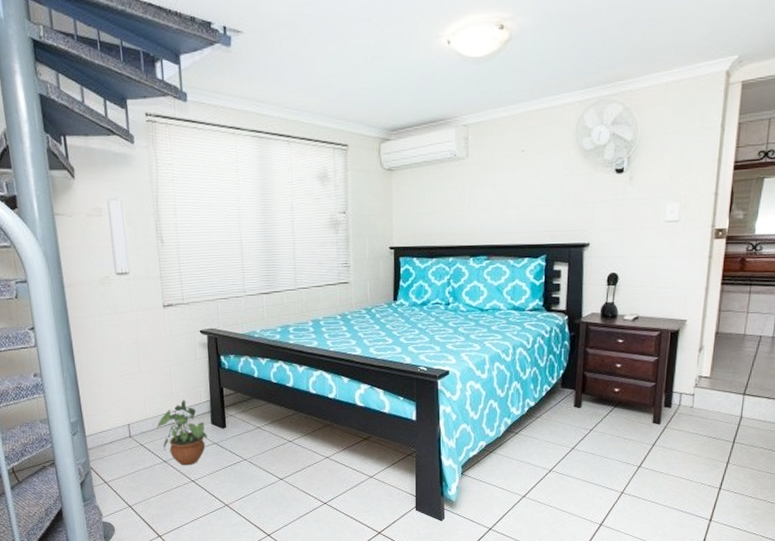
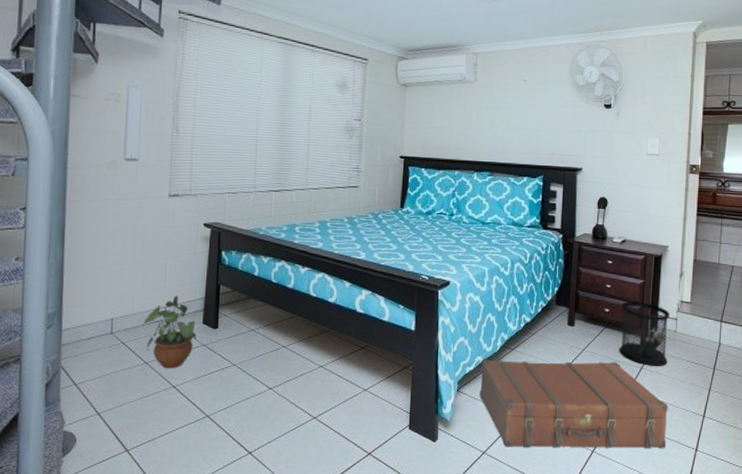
suitcase: none [484,440,682,524] -> present [479,359,668,448]
pencil holder: none [629,379,686,443] -> present [619,301,670,366]

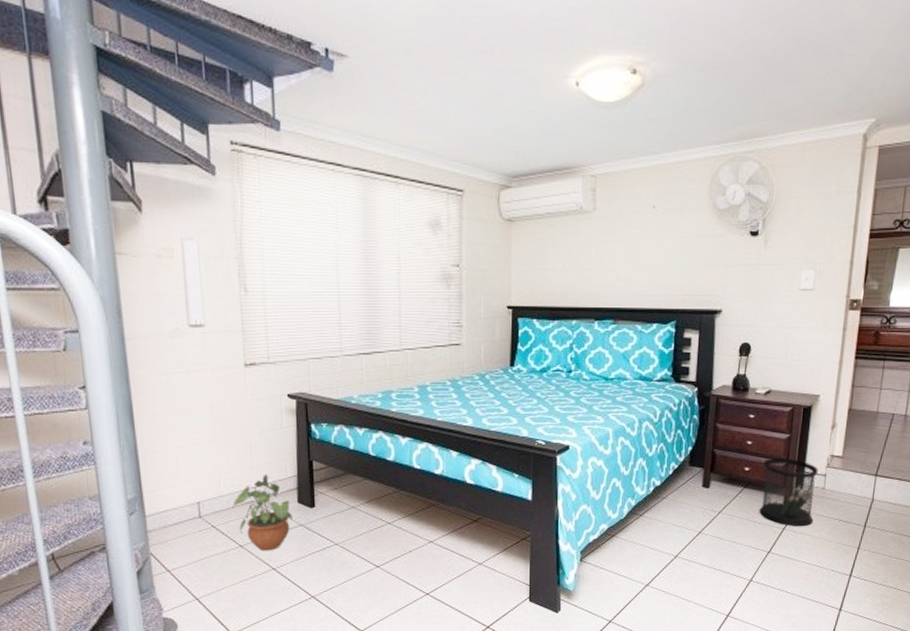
suitcase: present [479,359,668,448] -> none [605,523,812,615]

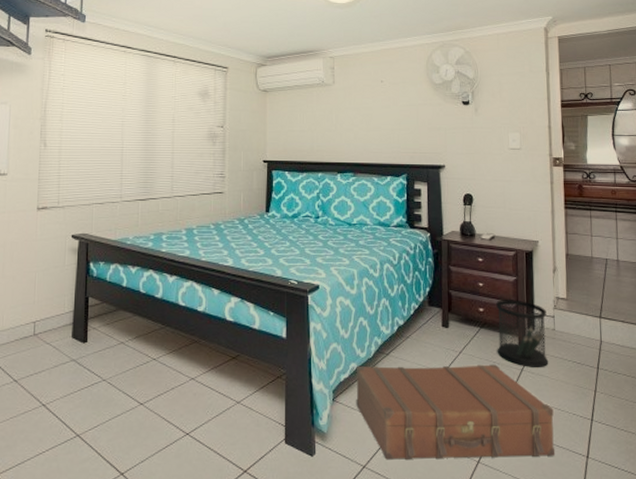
potted plant: present [232,474,293,550] -> none [12,310,66,385]
suitcase: none [605,523,812,615] -> present [356,364,556,461]

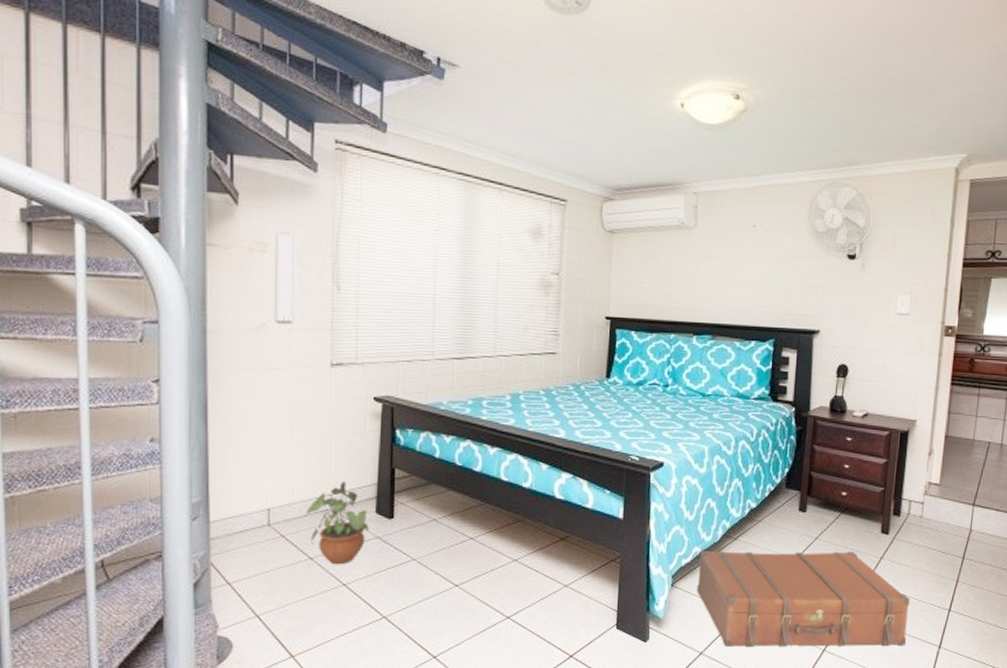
potted plant: none [12,310,66,385] -> present [305,481,369,564]
pencil holder: present [496,300,549,367] -> none [856,483,916,556]

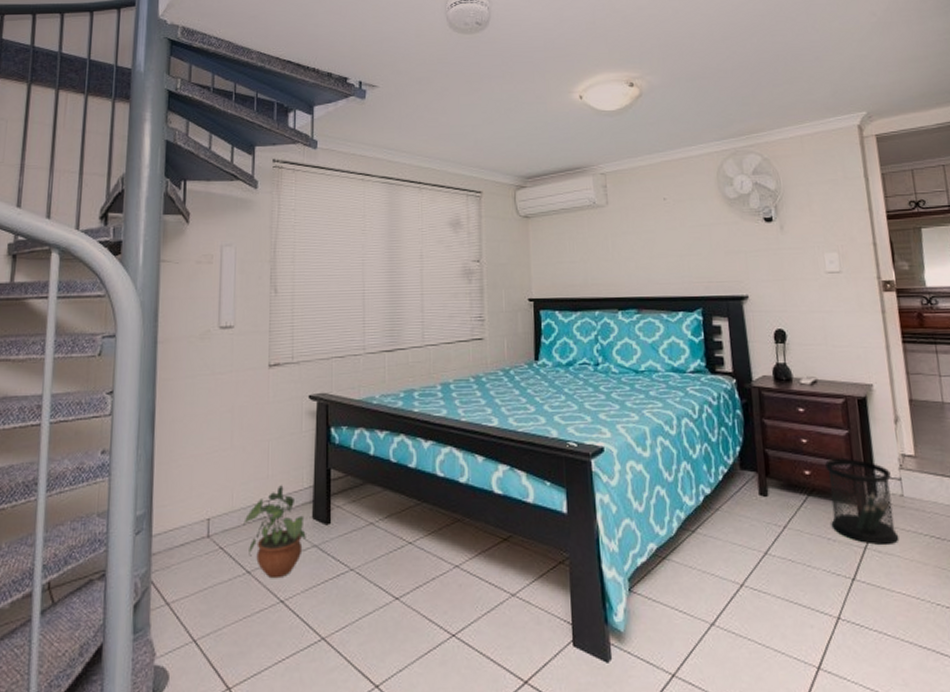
suitcase: present [697,550,910,648] -> none [655,541,918,667]
pencil holder: none [856,483,916,556] -> present [825,459,899,545]

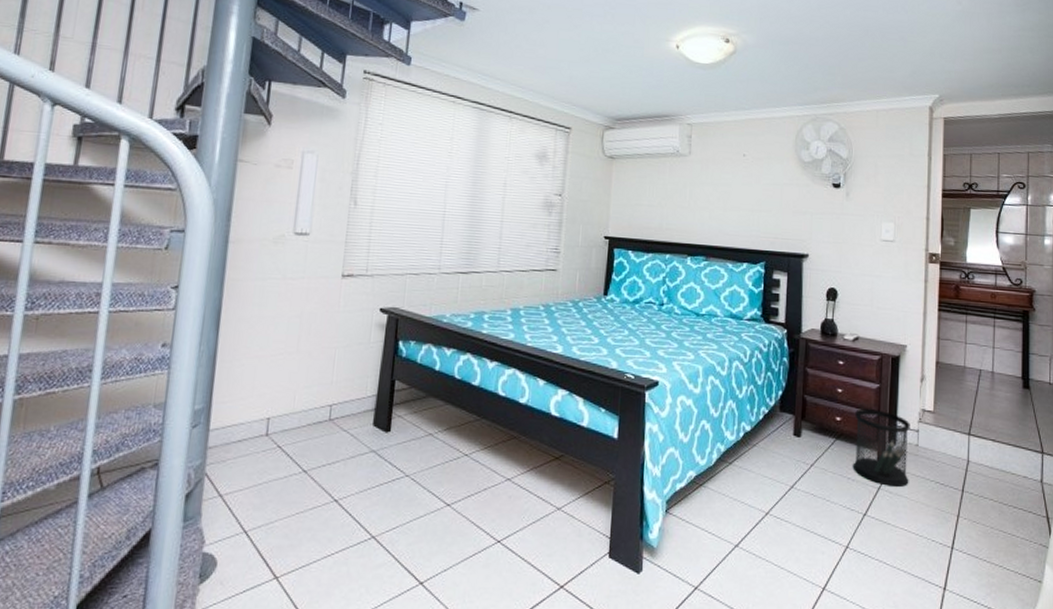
potted plant: present [243,485,306,577] -> none [303,392,365,478]

